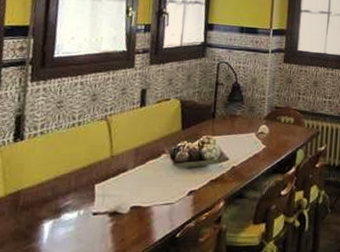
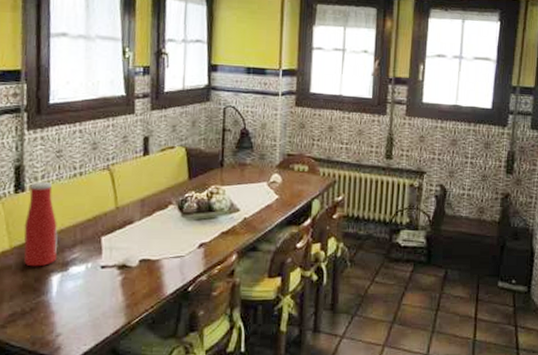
bottle: none [18,130,54,214] -> present [24,181,58,267]

